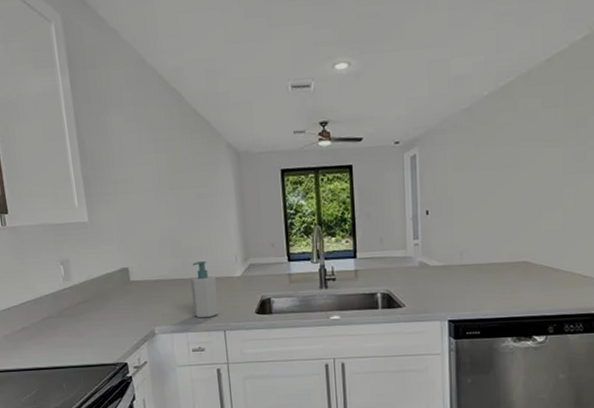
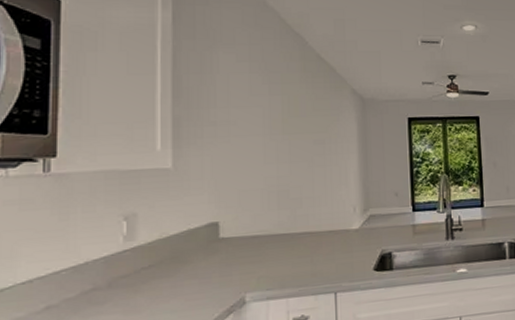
soap bottle: present [190,260,220,318] -> none [297,212,331,279]

